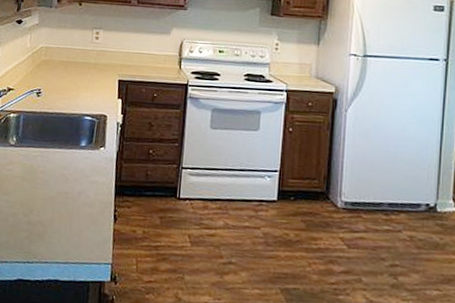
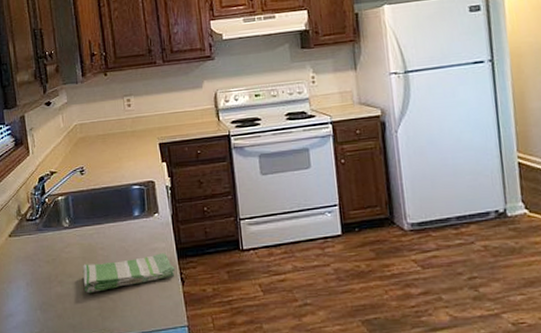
dish towel: none [17,184,110,215] -> present [82,253,175,293]

